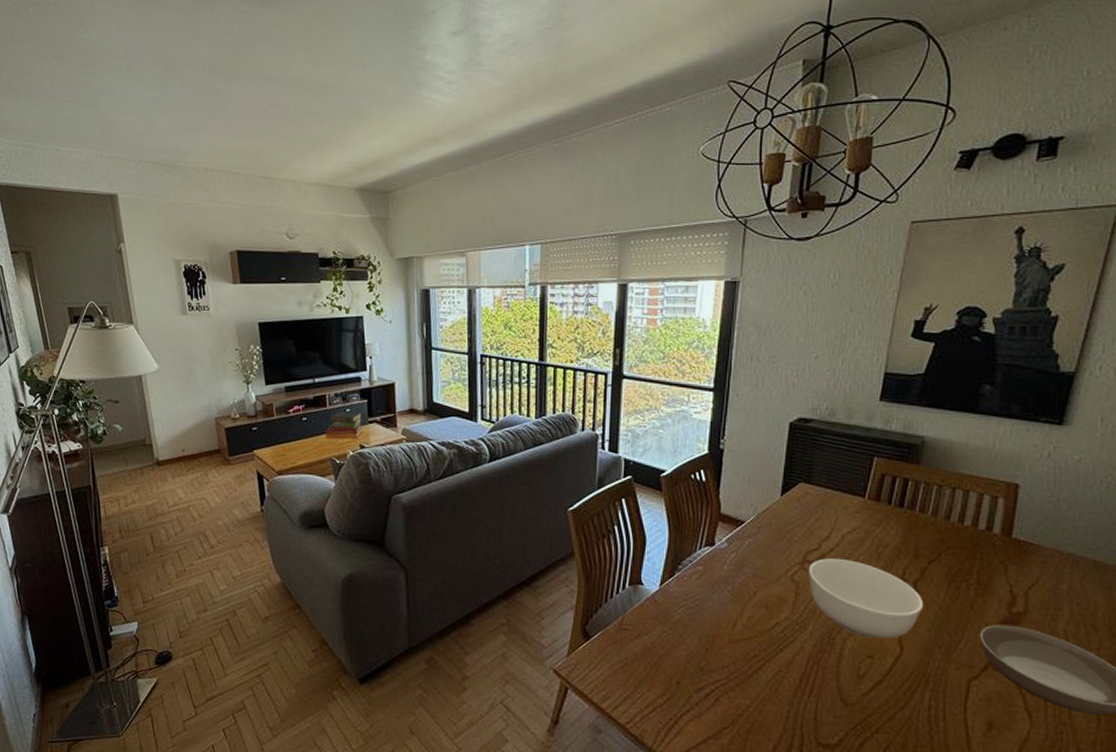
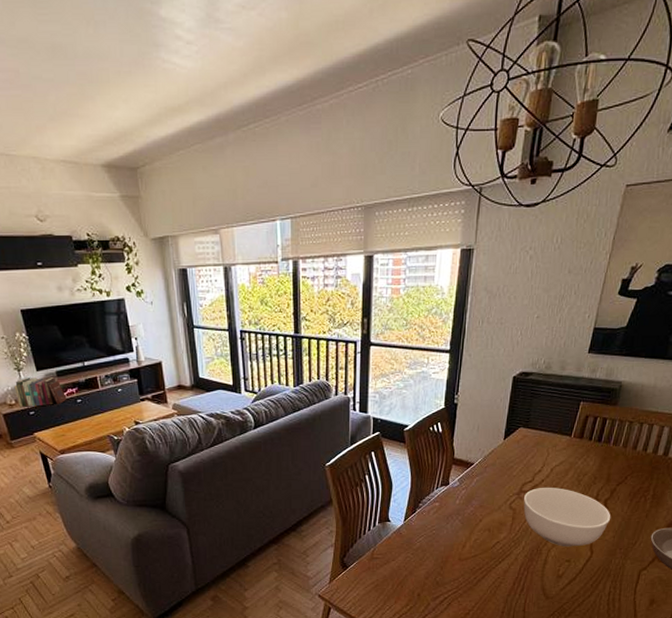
books: none [240,391,293,422] -> present [14,377,67,407]
books: present [325,411,363,439] -> none [101,391,136,418]

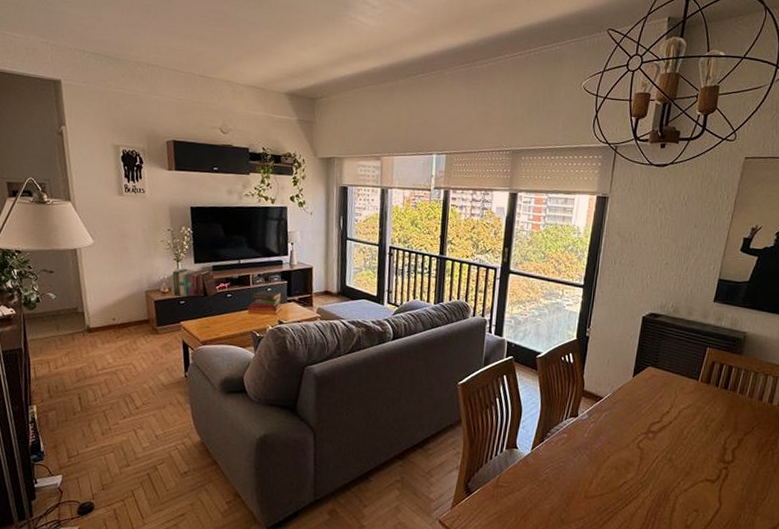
books: none [101,391,136,418] -> present [247,290,282,316]
bowl: present [523,488,611,547] -> none [651,429,739,496]

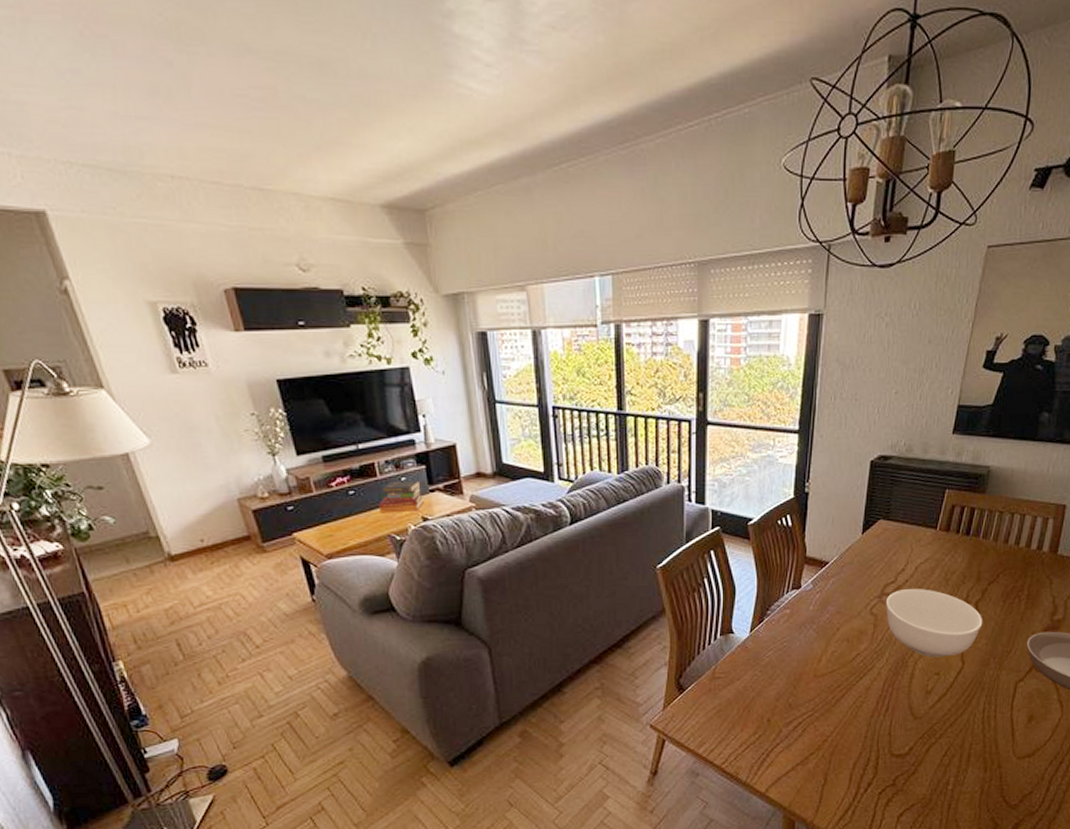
books: present [170,268,218,298] -> none [267,464,336,501]
bowl: none [651,429,739,496] -> present [885,589,983,658]

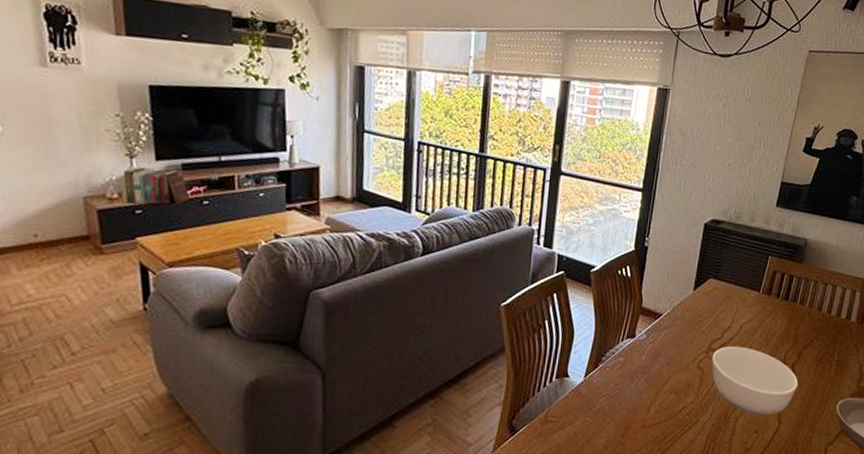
books: none [267,464,336,501] -> present [120,167,190,205]
books: present [379,480,424,514] -> none [232,195,279,228]

